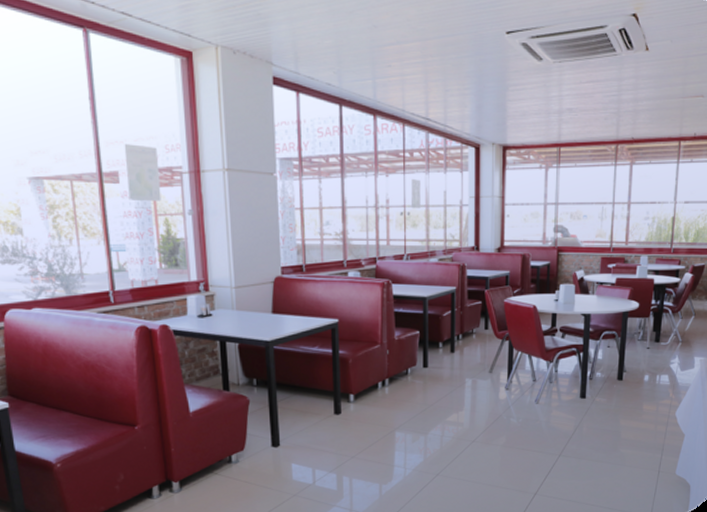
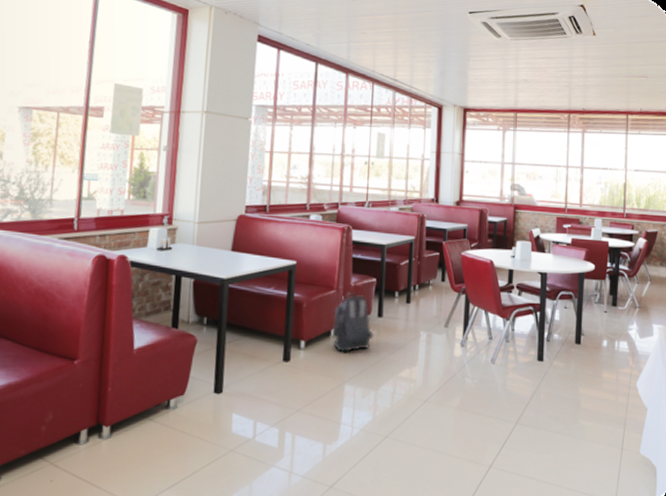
backpack: none [380,346,420,403] -> present [332,292,374,353]

